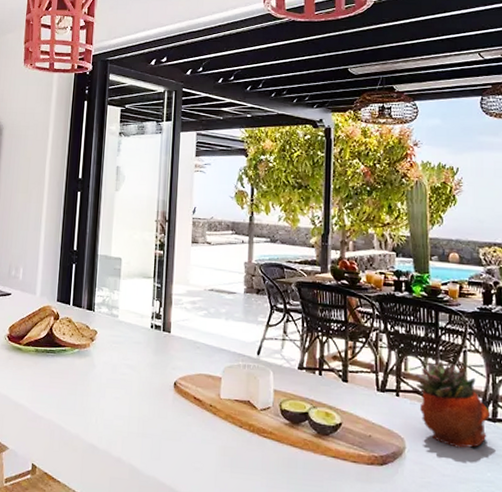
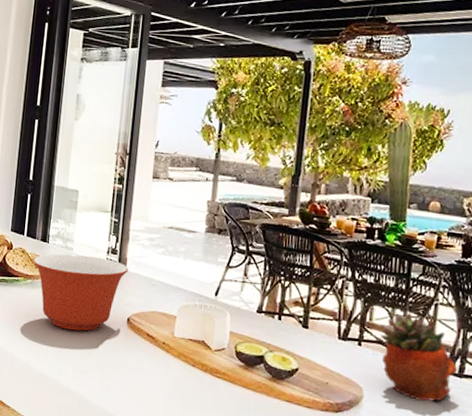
mixing bowl: none [79,321,173,399] -> present [32,253,129,331]

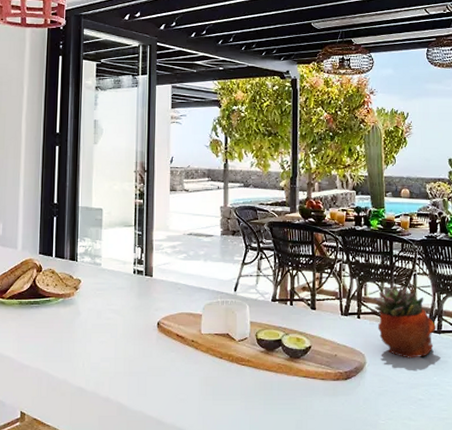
mixing bowl: present [32,253,129,331] -> none [63,268,155,342]

